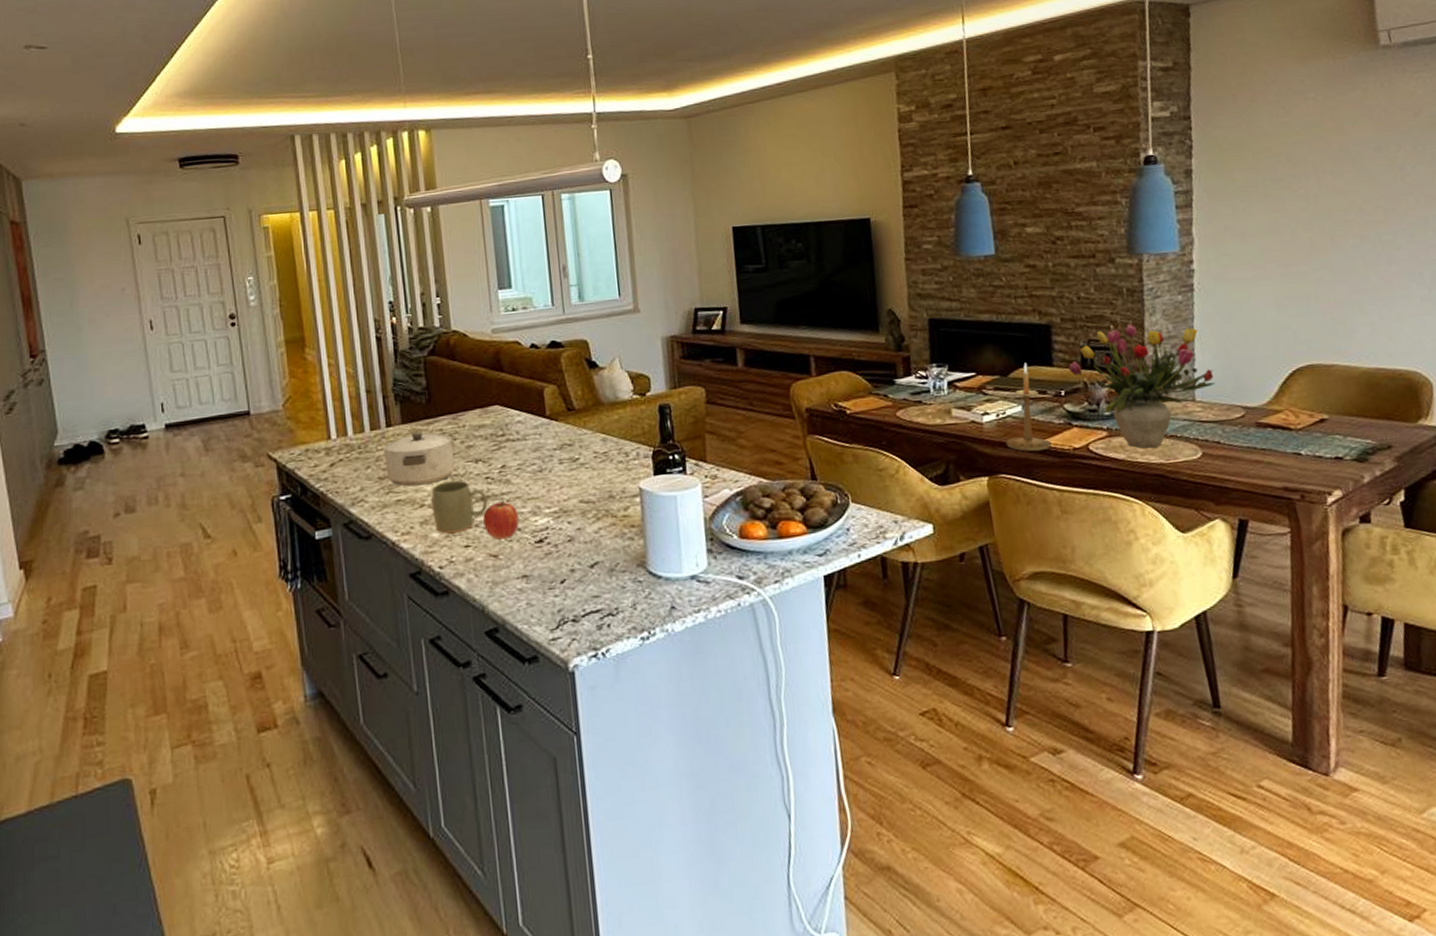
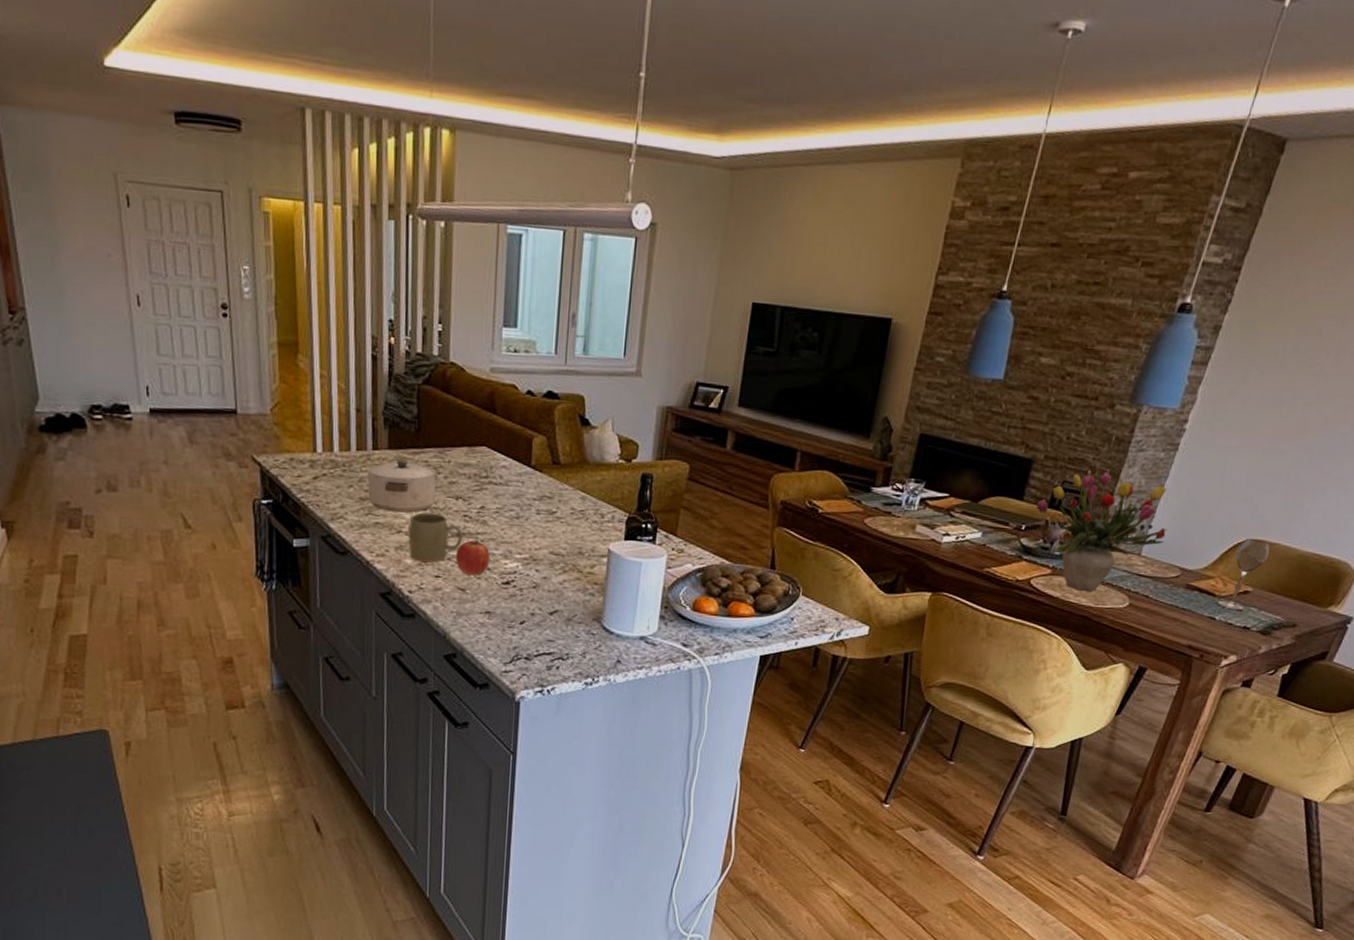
candlestick: present [1005,362,1052,452] -> none [956,492,1001,578]
wineglass: none [1294,363,1331,442] -> present [1217,538,1270,611]

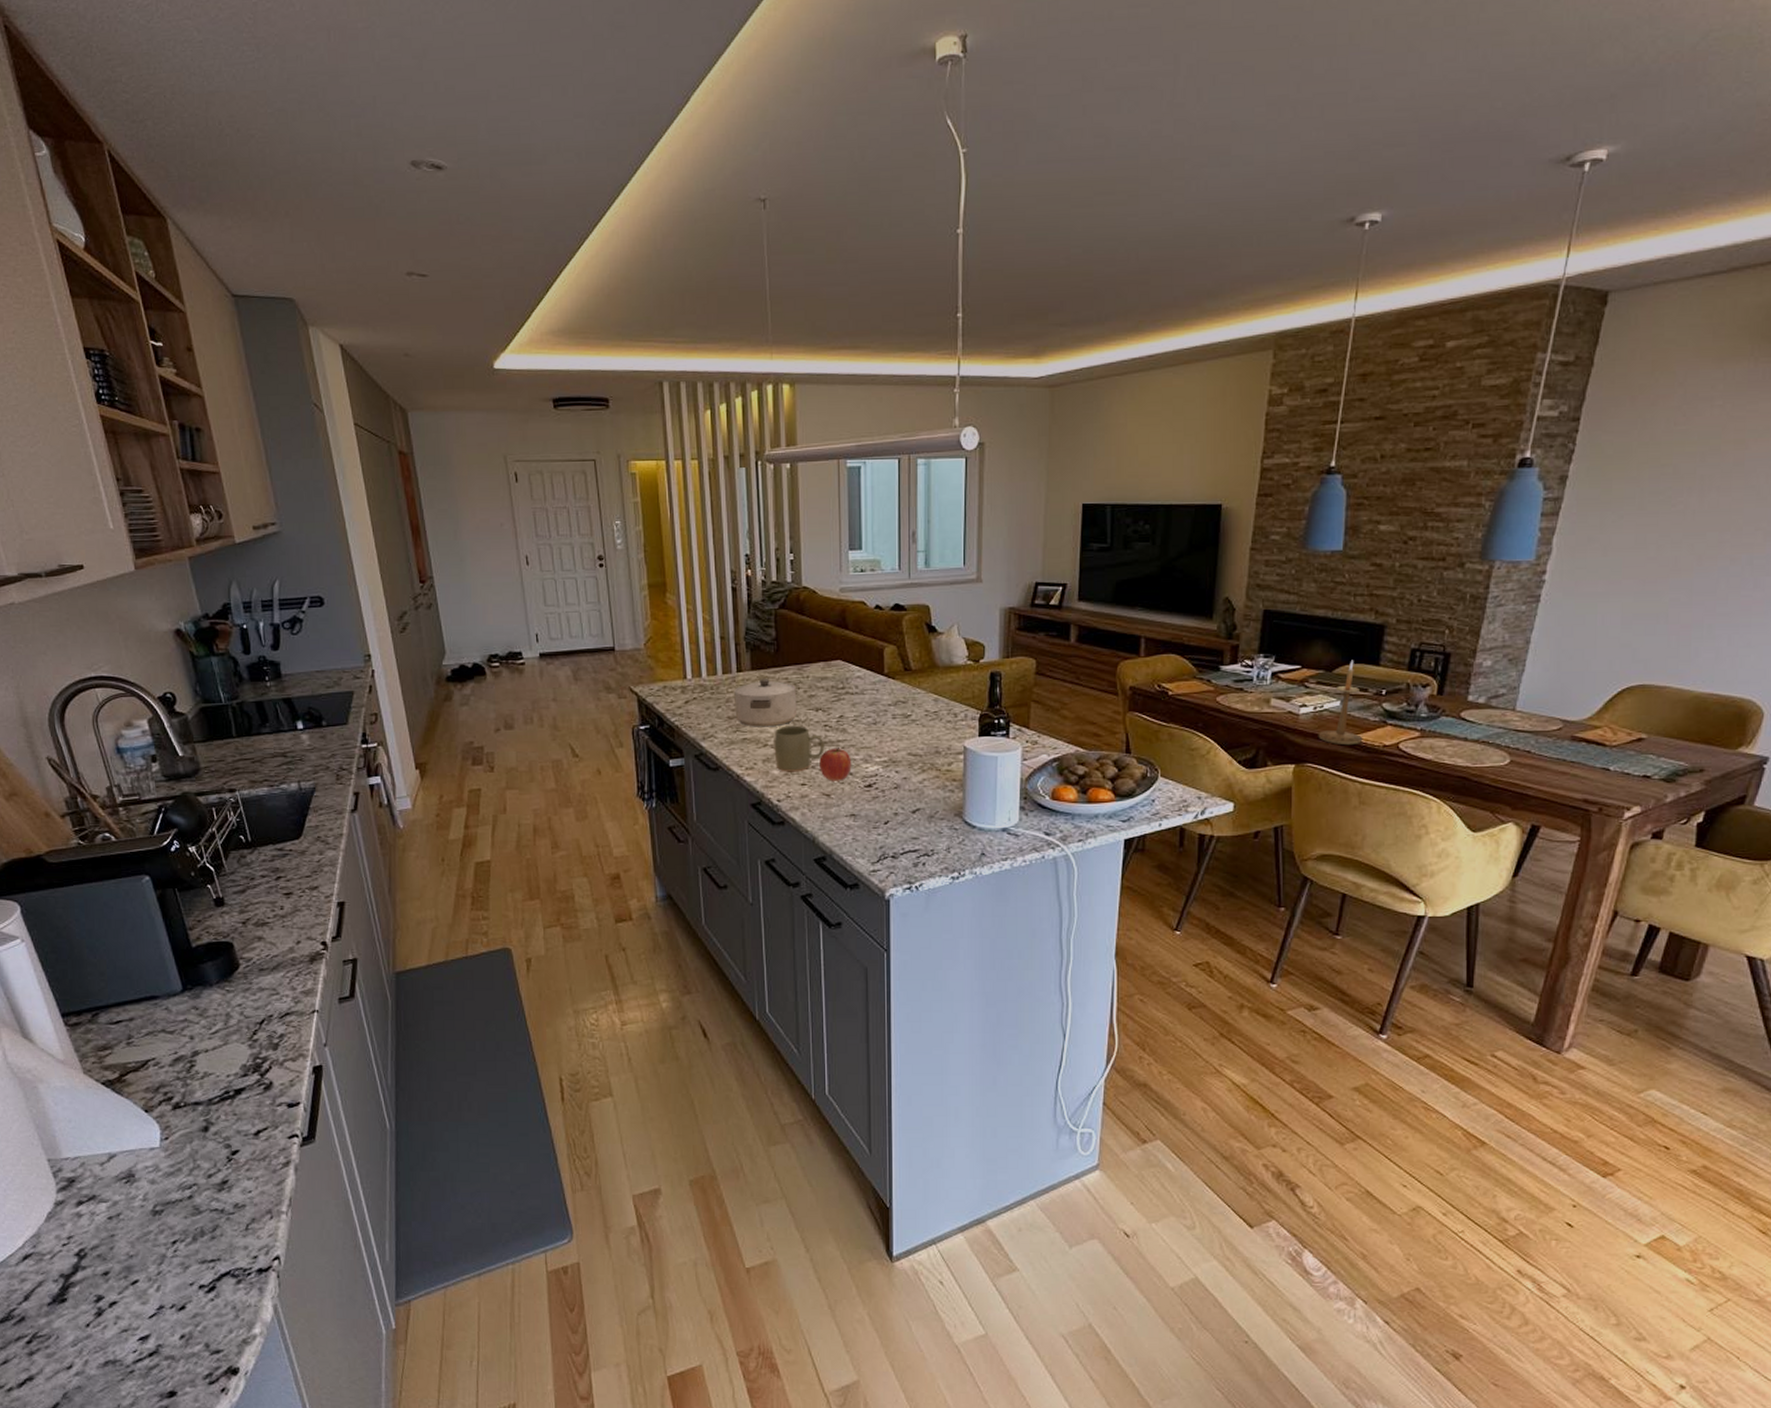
candlestick: none [956,492,1001,578] -> present [1318,660,1363,746]
flower arrangement: present [1035,471,1168,592] -> none [1394,630,1542,751]
wineglass: present [1217,538,1270,611] -> none [1609,683,1660,759]

